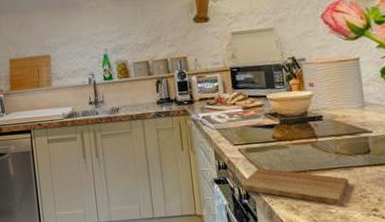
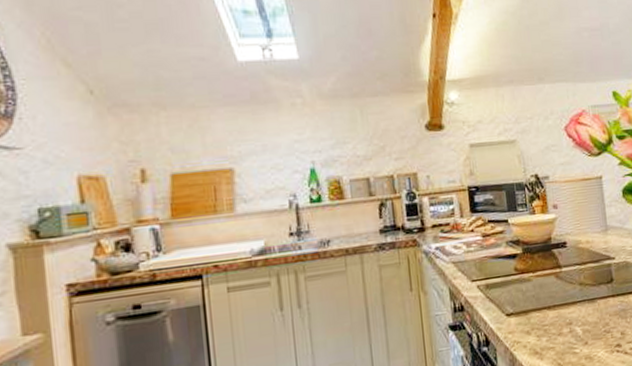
cutting board: present [240,168,349,206] -> none [479,306,593,345]

